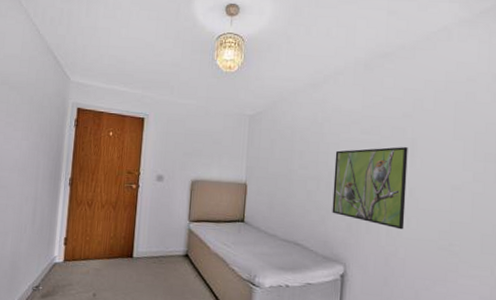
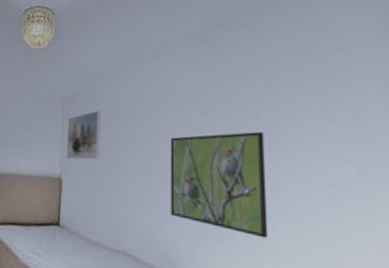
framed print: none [251,127,281,169] -> present [67,110,101,160]

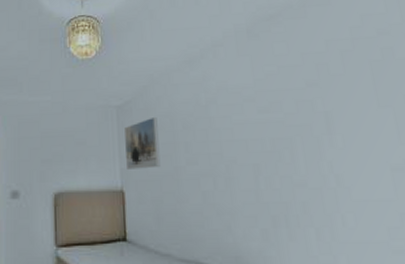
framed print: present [170,132,269,238] -> none [230,123,340,231]

